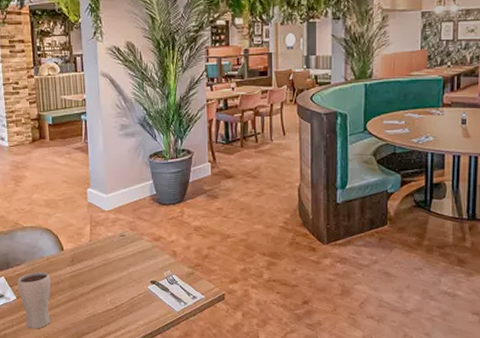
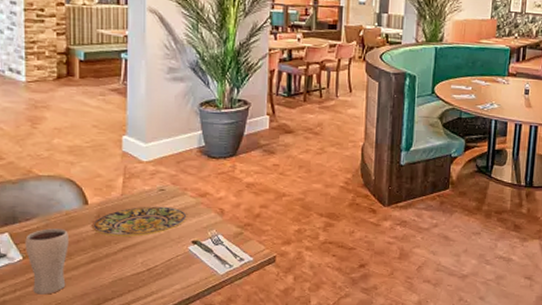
plate: none [67,250,145,278] -> present [91,206,187,237]

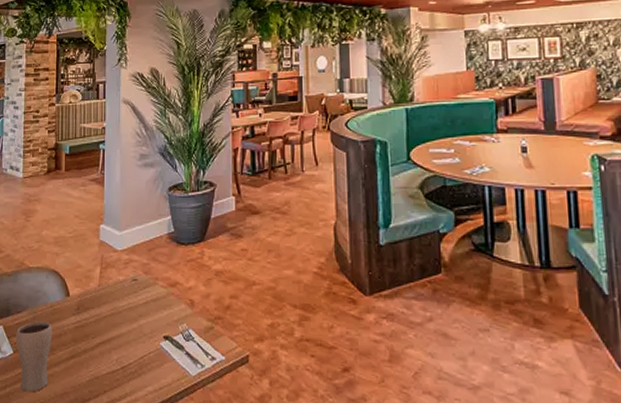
plate: present [91,206,187,237] -> none [72,297,158,331]

